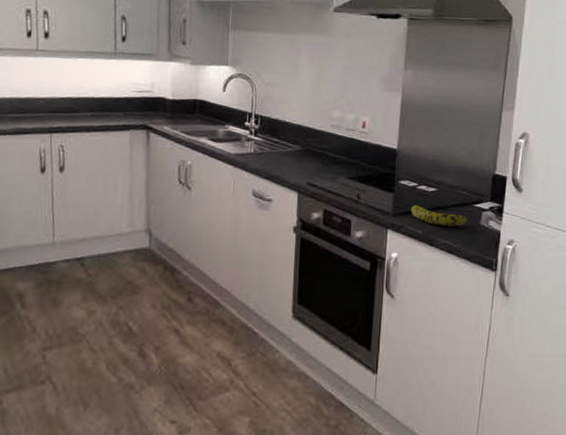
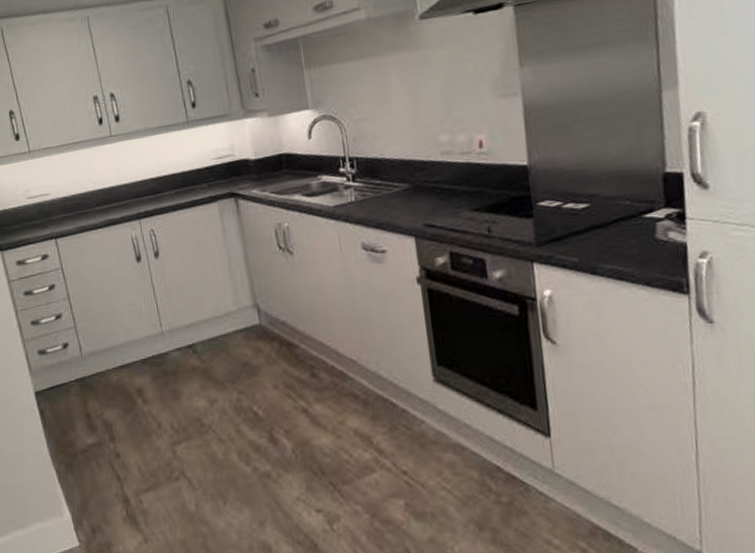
fruit: present [411,205,468,227] -> none [559,228,638,248]

